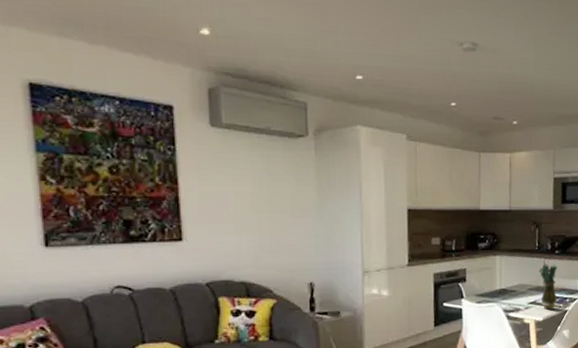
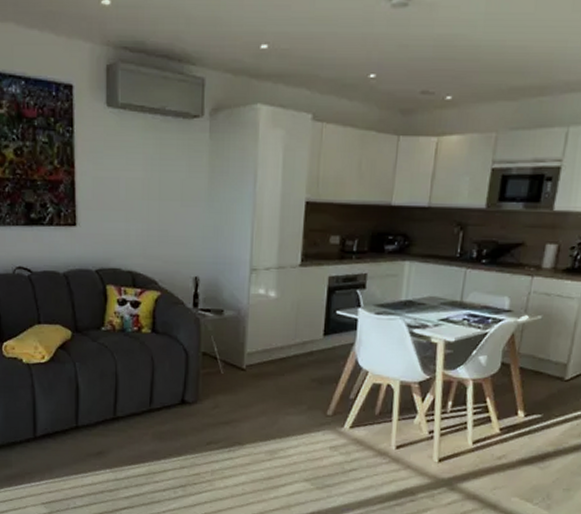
vase: present [539,262,557,310] -> none [456,272,482,330]

